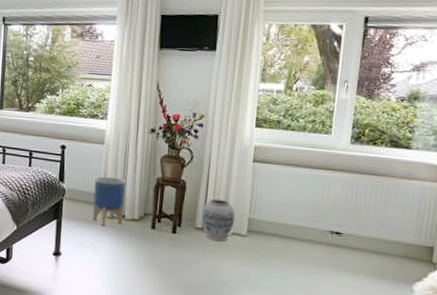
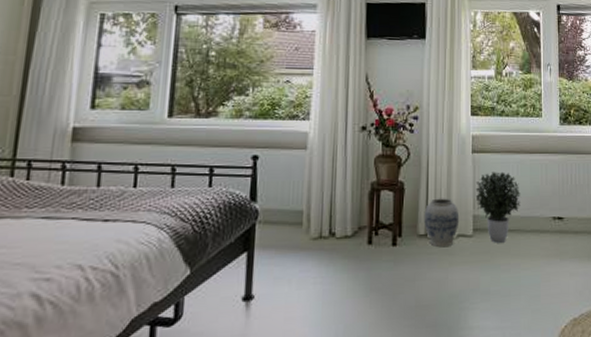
planter: present [92,176,126,227] -> none [294,187,336,251]
potted plant: none [252,182,298,246] -> present [475,172,520,243]

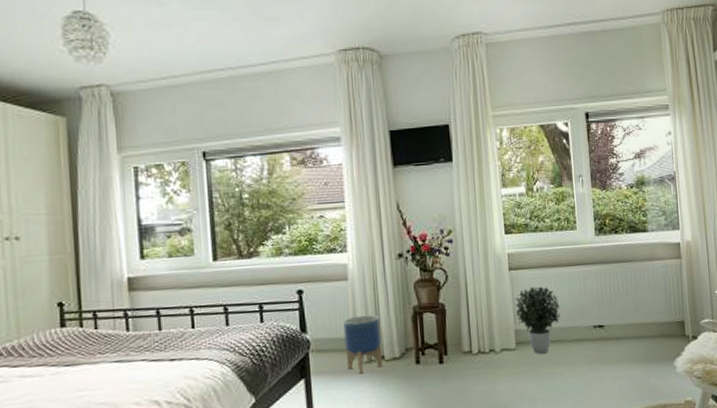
planter: none [294,187,336,251] -> present [343,314,383,374]
vase: present [424,198,460,248] -> none [467,315,502,362]

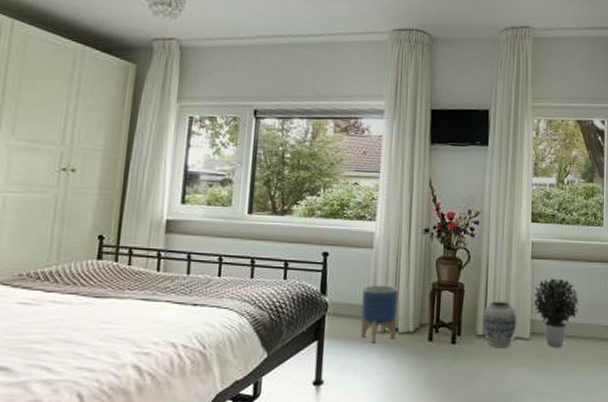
vase: none [467,315,502,362] -> present [482,301,517,348]

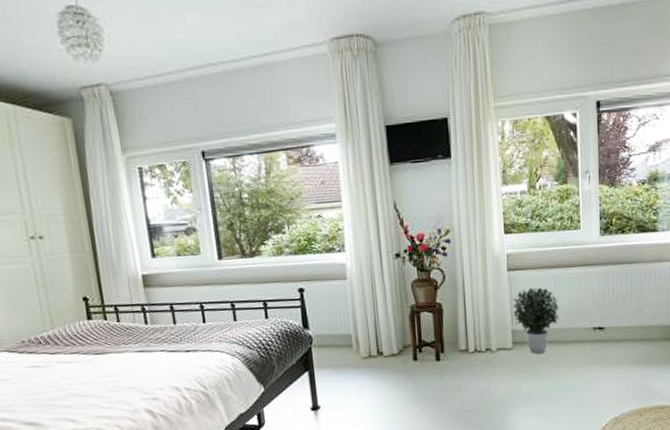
planter: present [360,285,399,344] -> none [343,313,382,369]
vase: present [482,301,517,348] -> none [463,315,499,360]

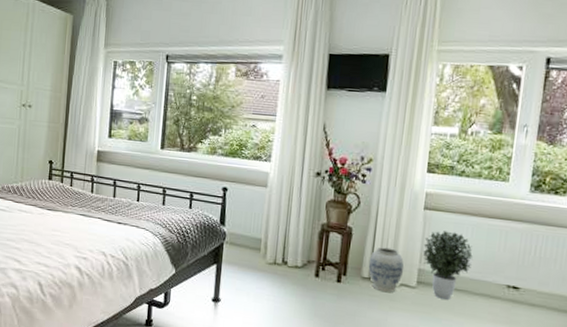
vase: none [463,315,499,360] -> present [368,247,404,293]

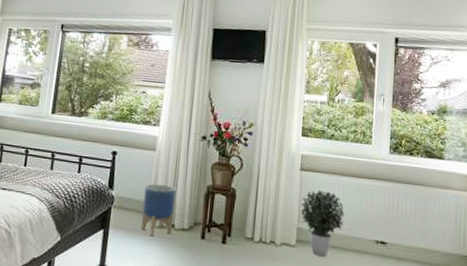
planter: none [253,220,290,273] -> present [140,183,177,237]
vase: present [368,247,404,293] -> none [251,207,285,252]

